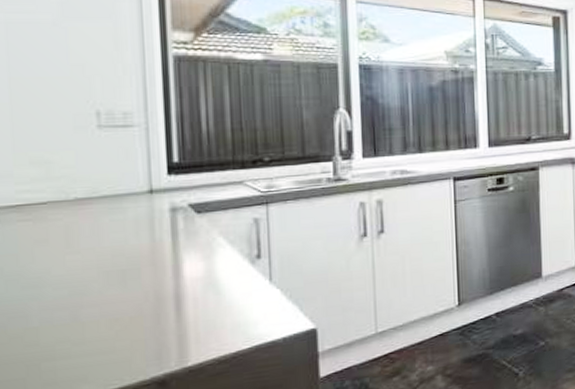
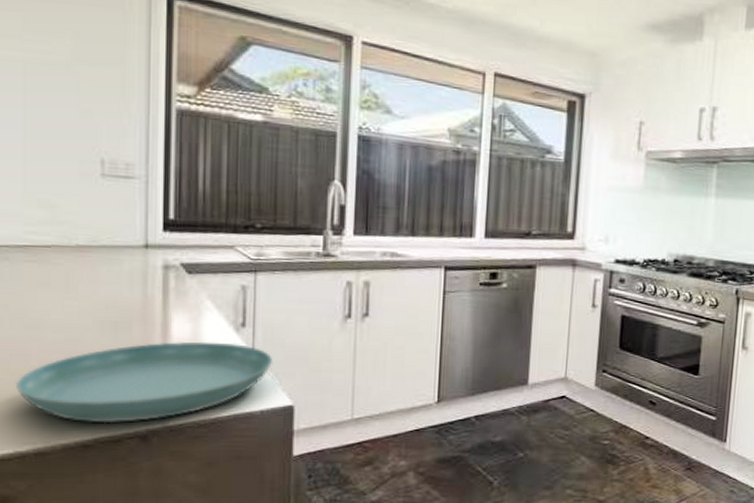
saucer: none [14,275,293,377] -> present [15,341,274,424]

